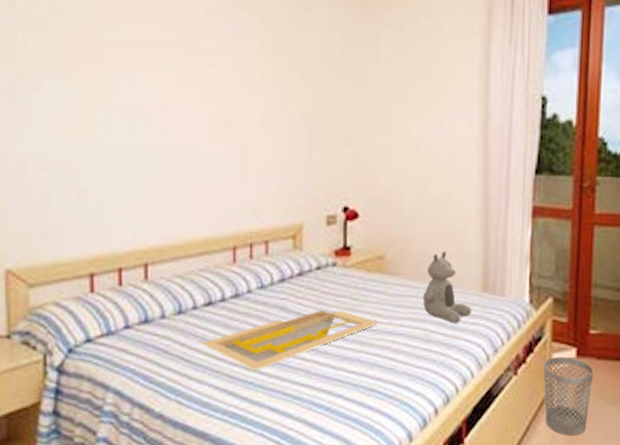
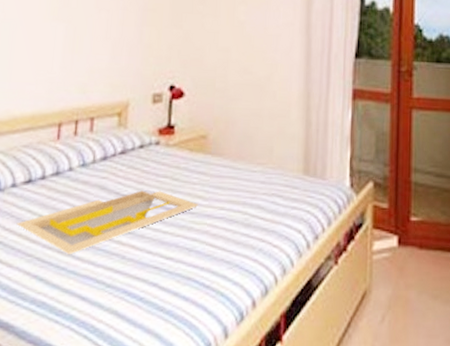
teddy bear: present [422,251,472,324] -> none [243,132,293,208]
wastebasket: present [543,357,594,435] -> none [365,245,416,334]

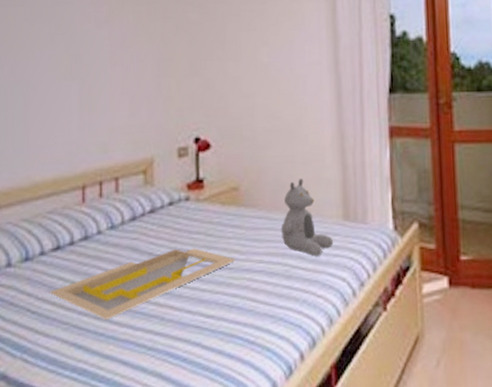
teddy bear: none [243,132,293,208] -> present [281,179,334,257]

